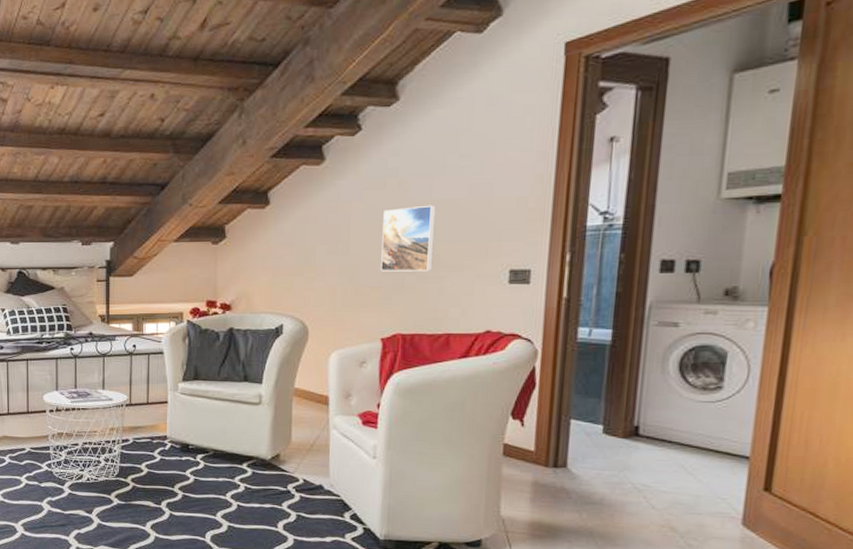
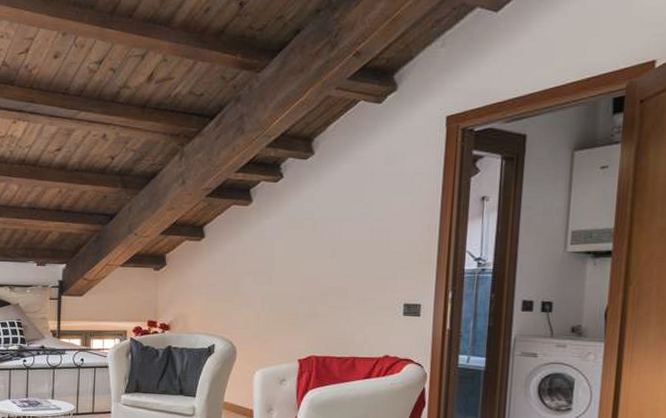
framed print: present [381,205,436,272] -> none [298,245,344,302]

